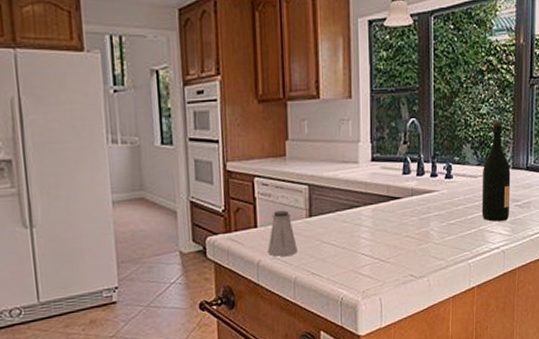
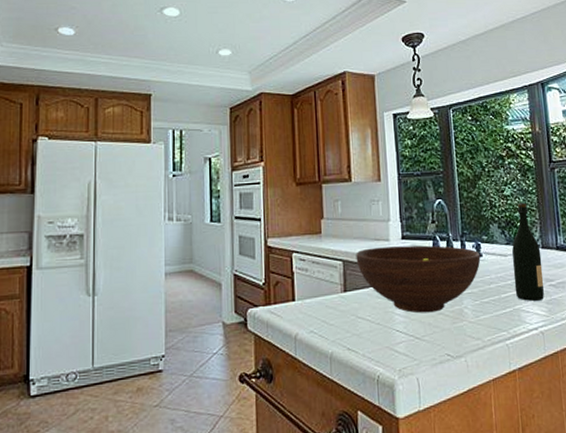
saltshaker: present [268,210,297,256] -> none [305,285,333,330]
fruit bowl: none [322,167,451,237] -> present [356,245,481,313]

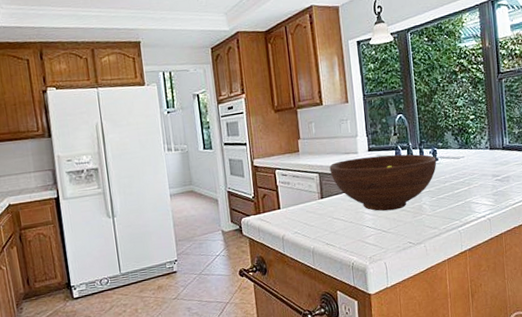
wine bottle: present [512,202,544,301] -> none [464,111,491,195]

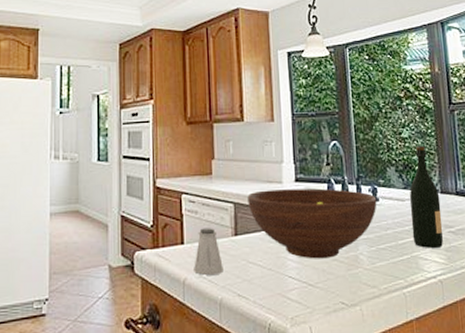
saltshaker: none [290,194,314,231] -> present [194,228,223,275]
wine bottle: none [464,111,491,195] -> present [409,145,443,248]

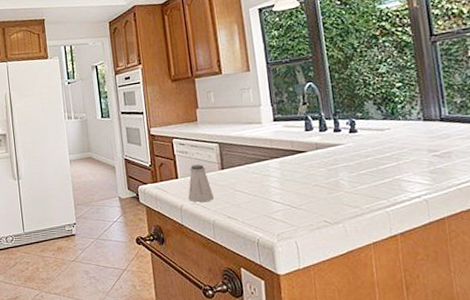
fruit bowl: present [247,188,377,259] -> none [230,125,356,186]
wine bottle: present [409,145,443,248] -> none [389,78,428,172]

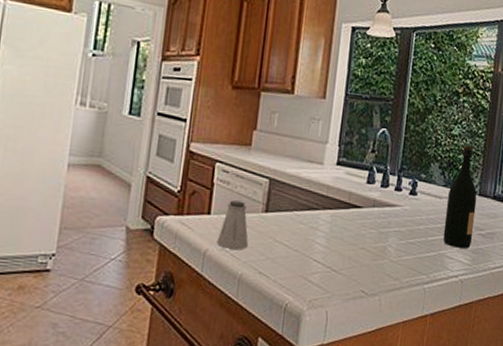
wine bottle: none [389,78,428,172] -> present [443,144,477,248]

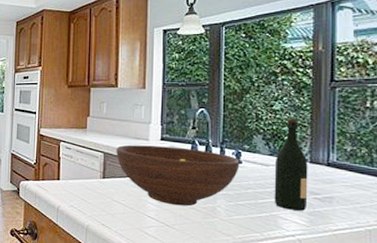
saltshaker: present [217,200,248,249] -> none [66,169,91,206]
fruit bowl: none [284,169,415,246] -> present [116,144,240,206]

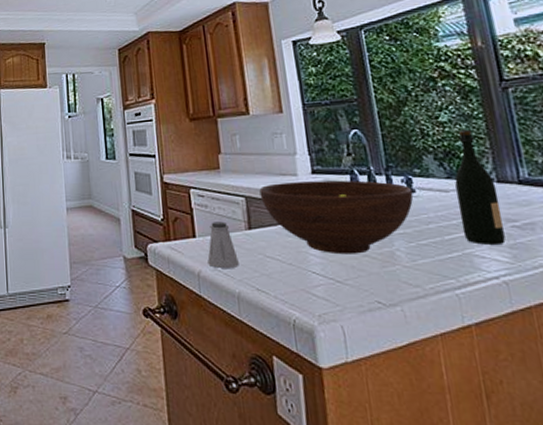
saltshaker: none [66,169,91,206] -> present [207,221,239,268]

